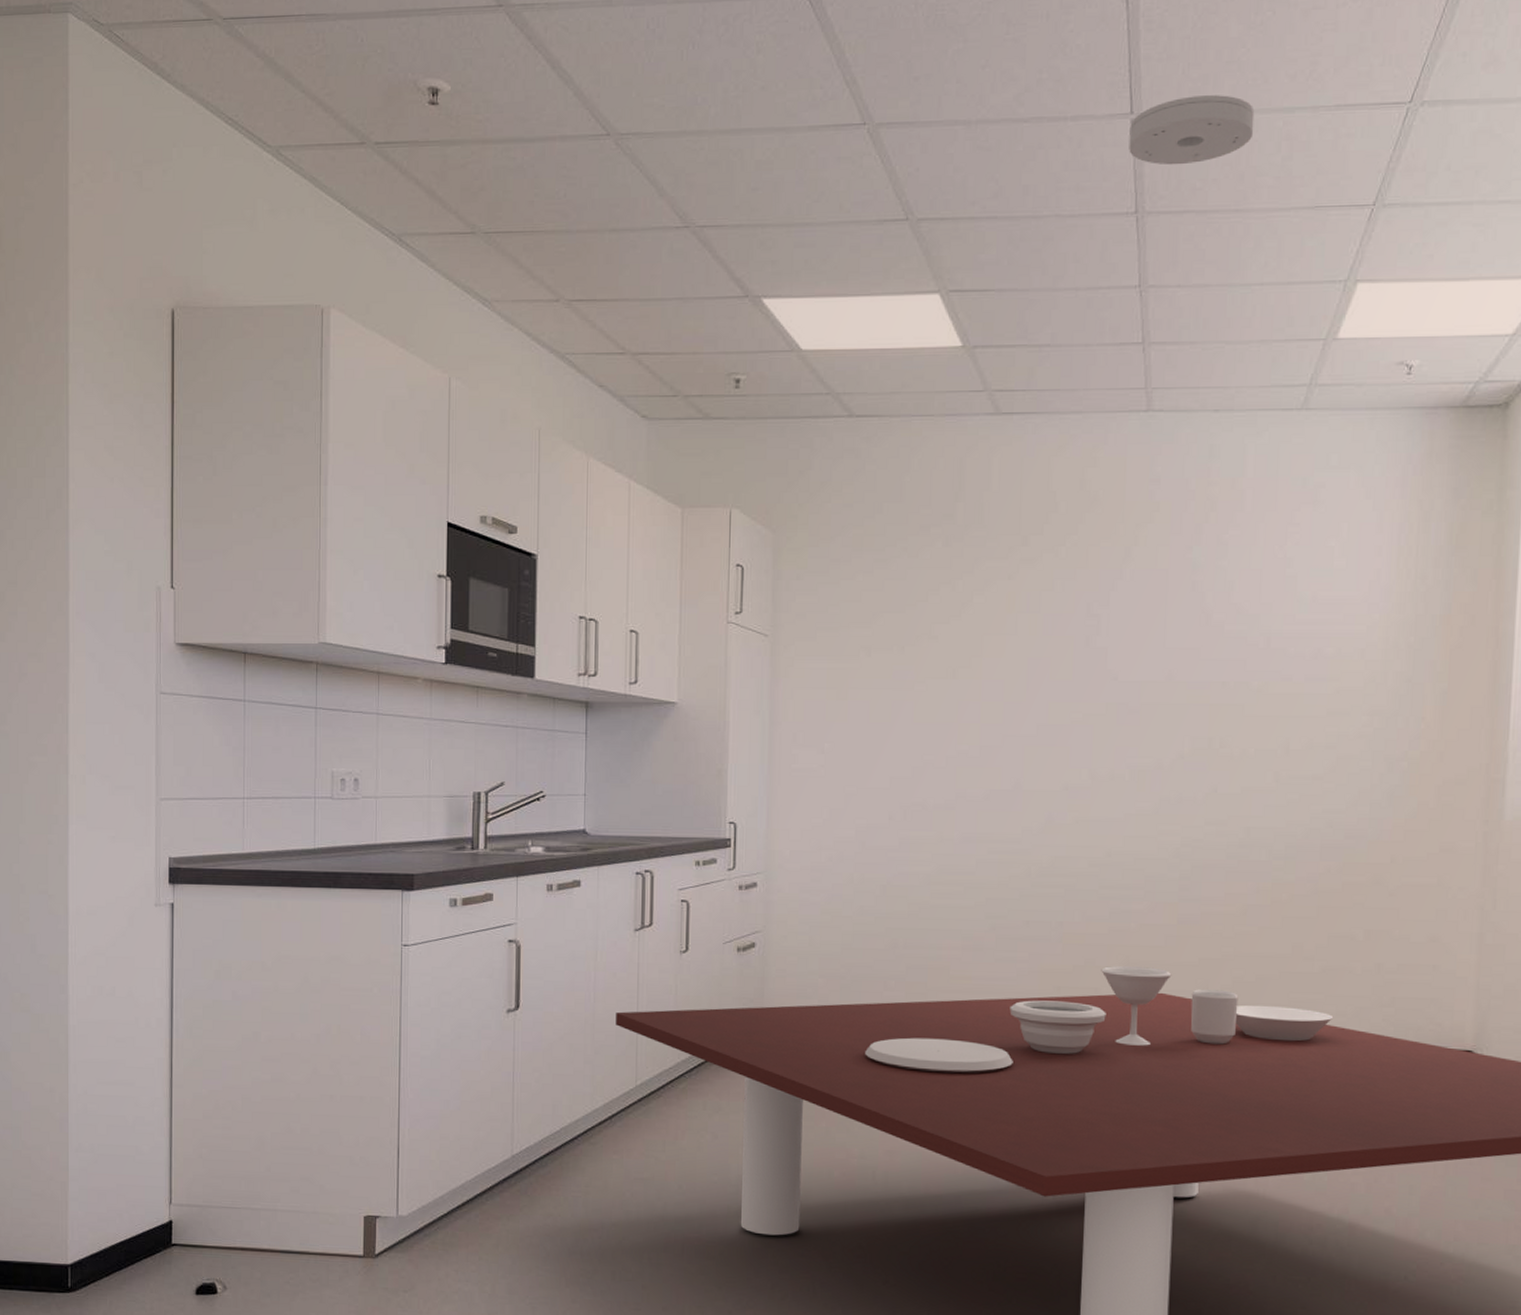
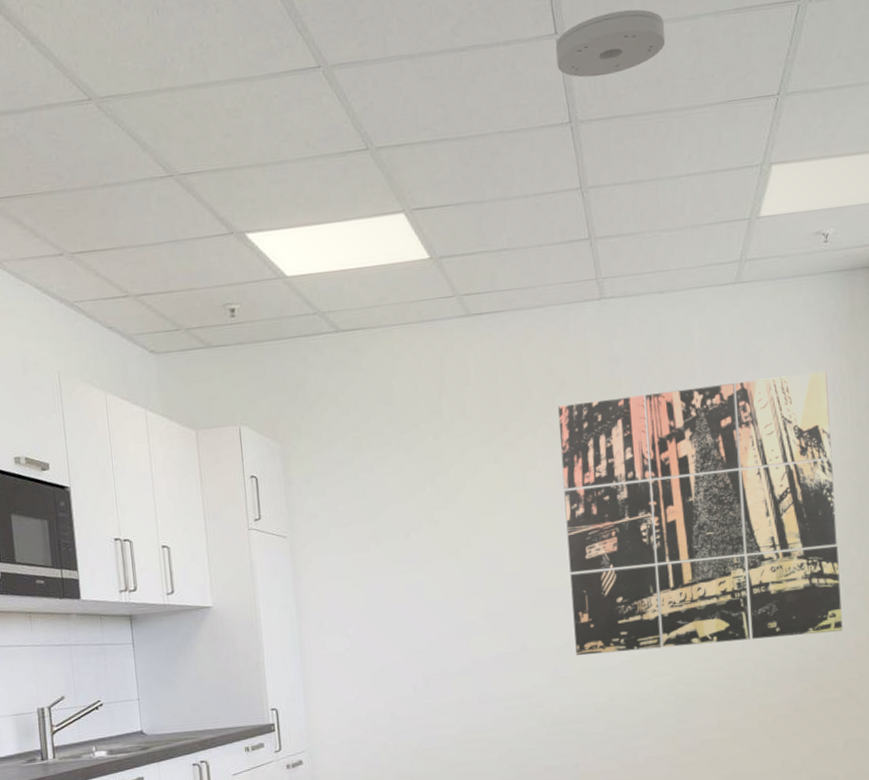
wall art: none [1075,517,1393,809] -> present [557,370,843,656]

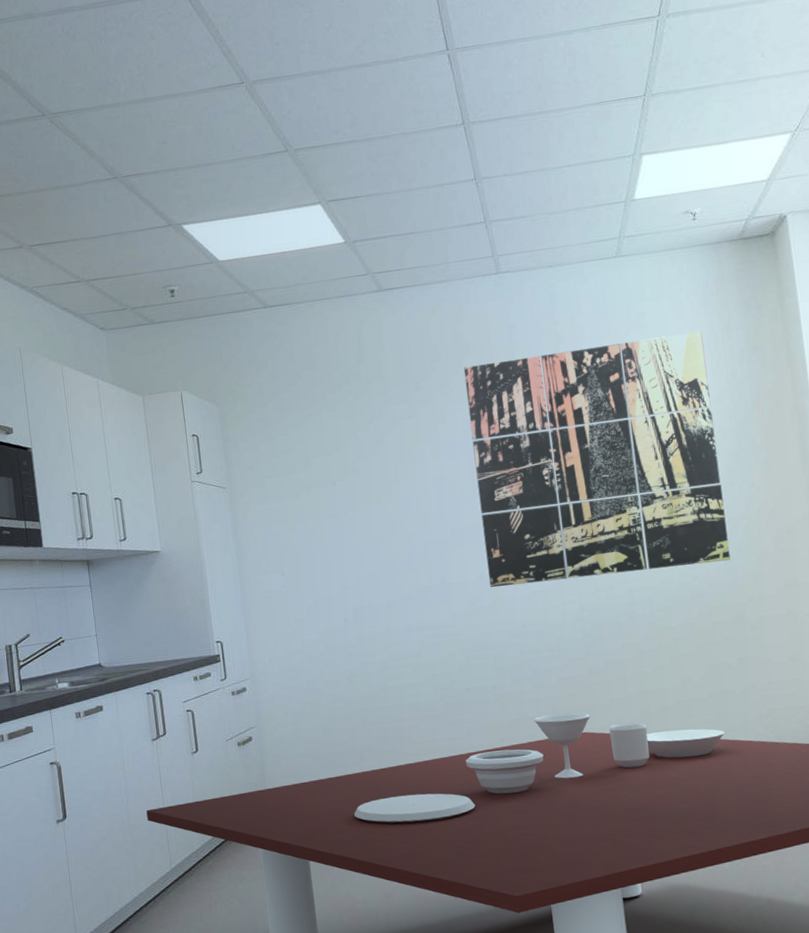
smoke detector: present [555,9,666,78] -> none [447,27,544,86]

